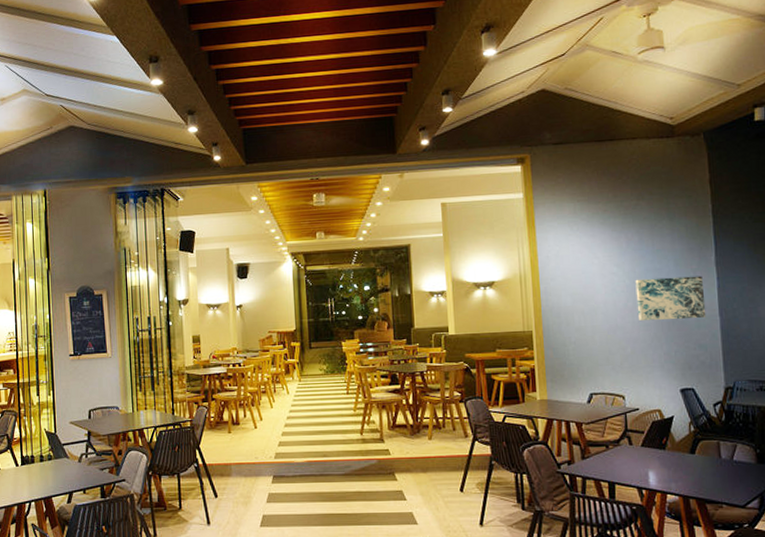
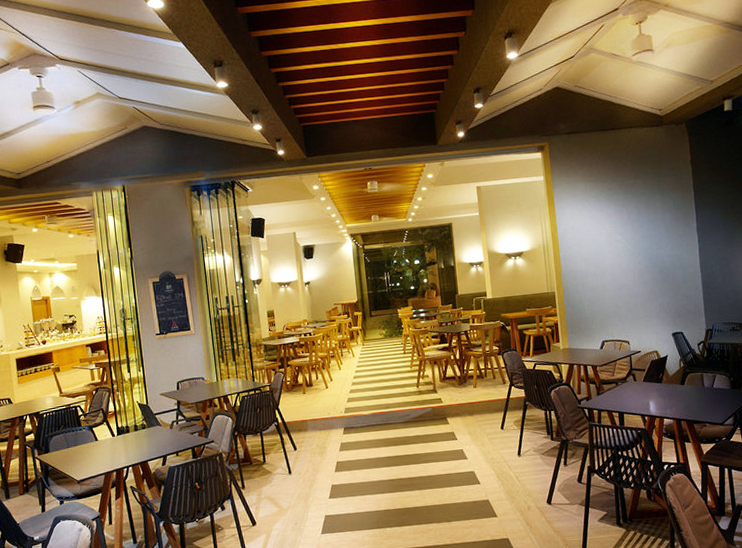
wall art: present [635,275,706,322] -> none [635,240,691,280]

